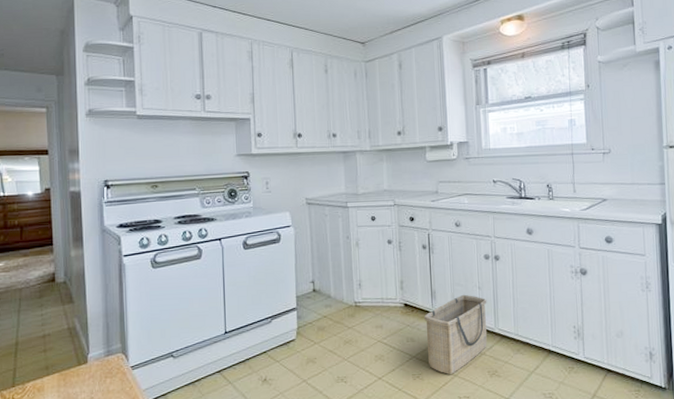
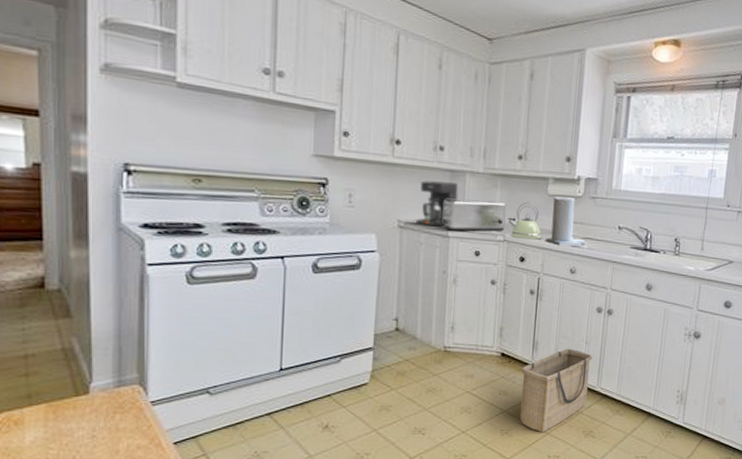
coffee maker: none [320,162,352,200] -> present [416,180,459,227]
toaster: none [341,172,394,202] -> present [443,199,507,232]
kettle: none [396,169,426,202] -> present [508,202,542,240]
paper towel: none [430,161,466,204] -> present [545,196,586,248]

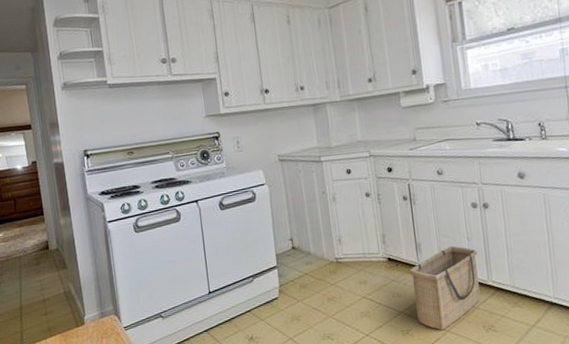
coffee maker: present [416,180,459,227] -> none [290,114,323,155]
toaster: present [443,199,507,232] -> none [312,122,369,156]
kettle: present [508,202,542,240] -> none [370,117,404,153]
paper towel: present [545,196,586,248] -> none [407,105,447,152]

